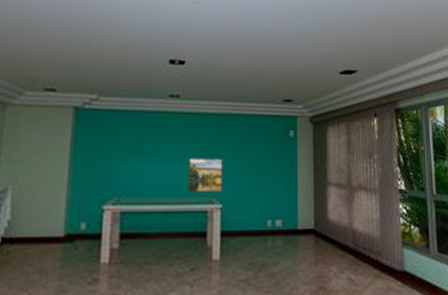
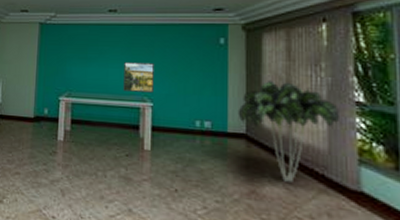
indoor plant: none [307,172,389,272] -> present [238,80,341,182]

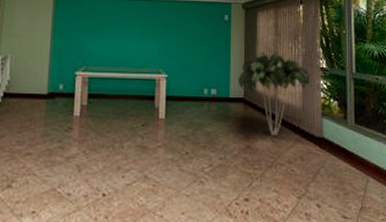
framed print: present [123,62,154,93] -> none [140,36,169,65]

